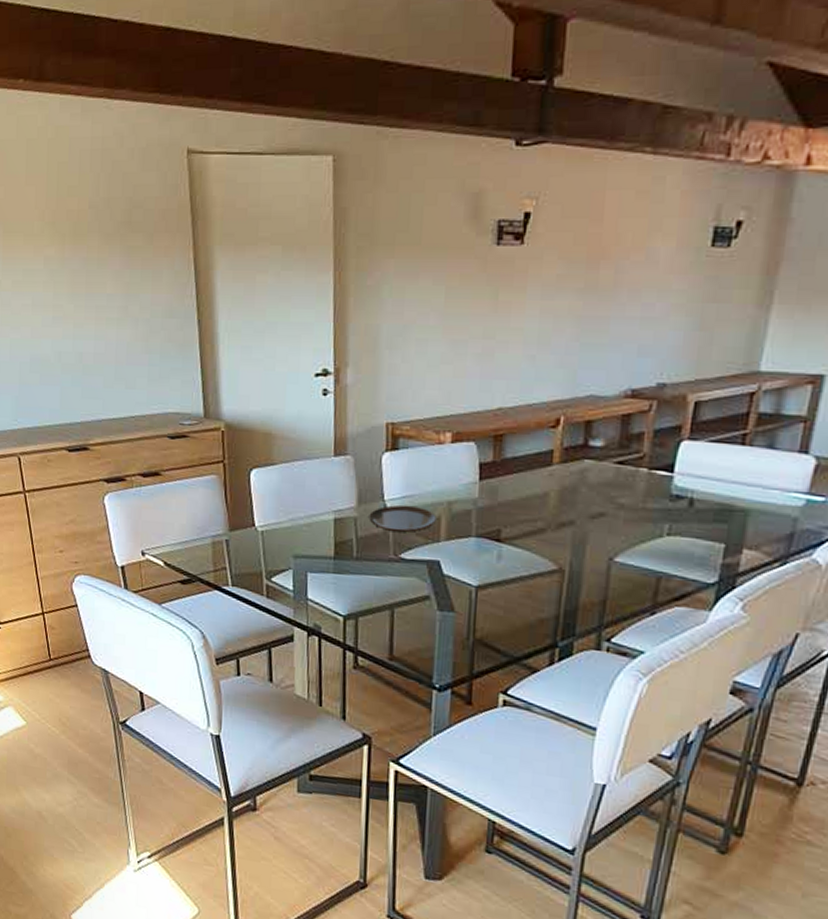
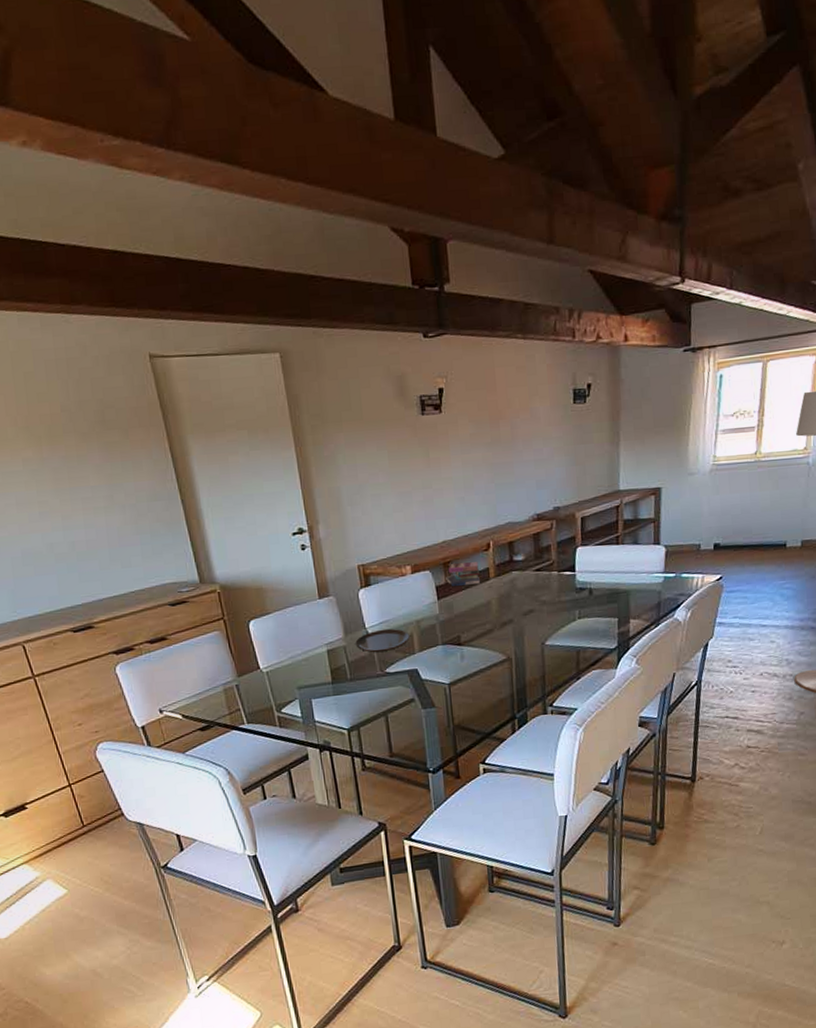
books: none [494,436,541,468] -> present [446,562,480,586]

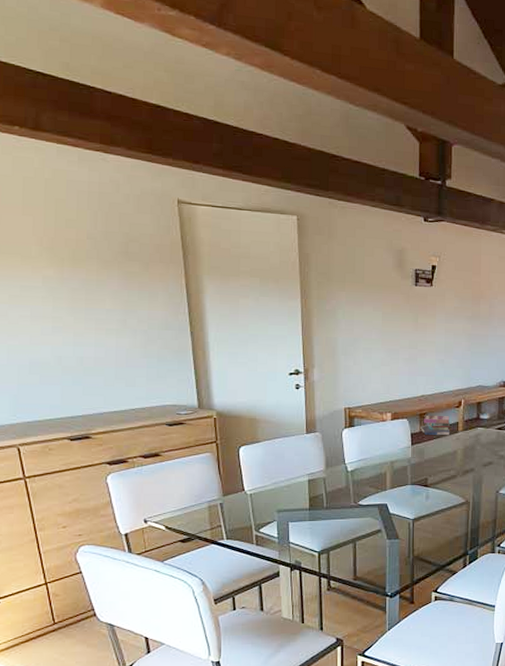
plate: present [355,628,410,652] -> none [334,466,383,485]

